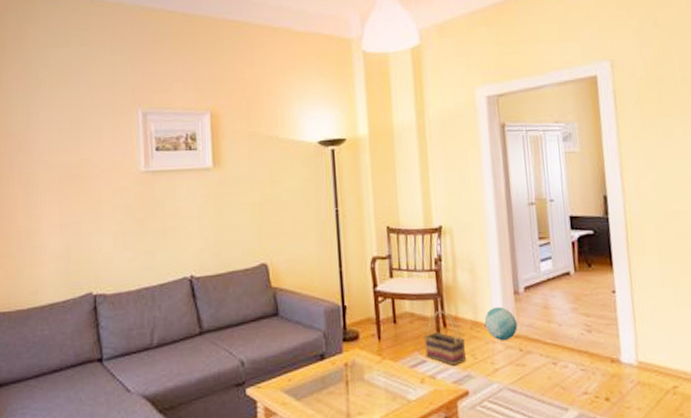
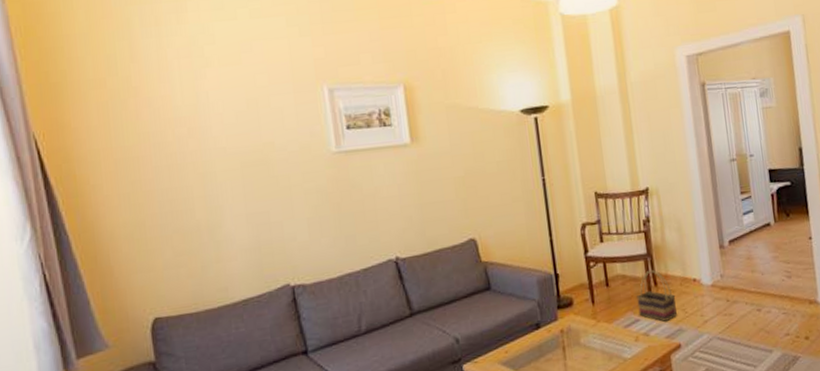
ball: present [484,306,517,340] -> none [692,261,724,293]

